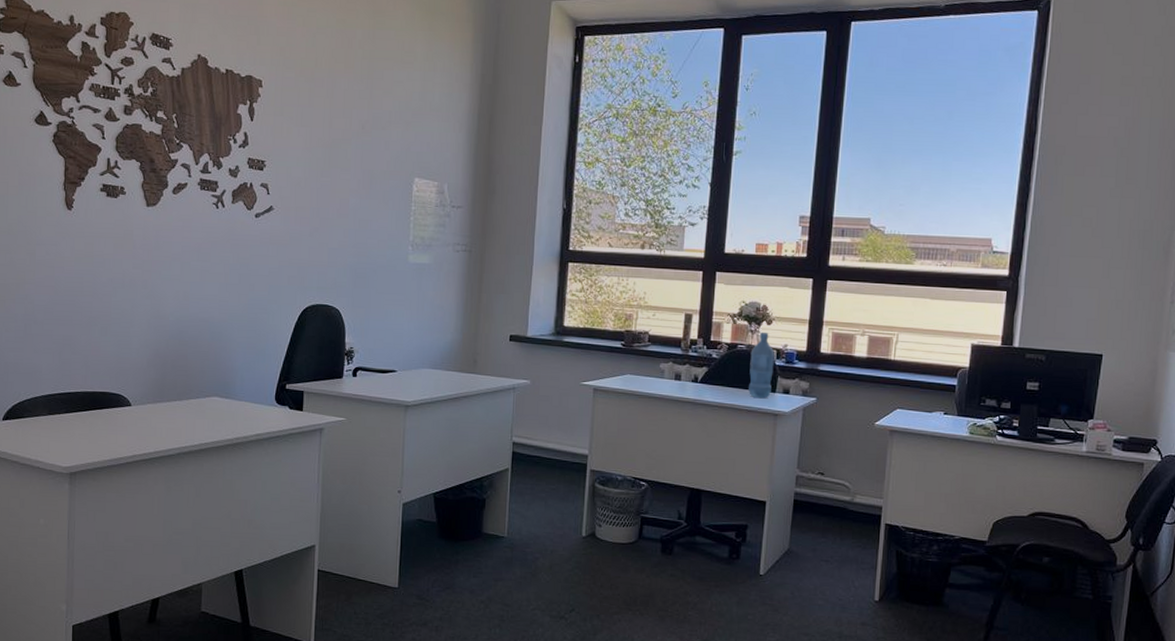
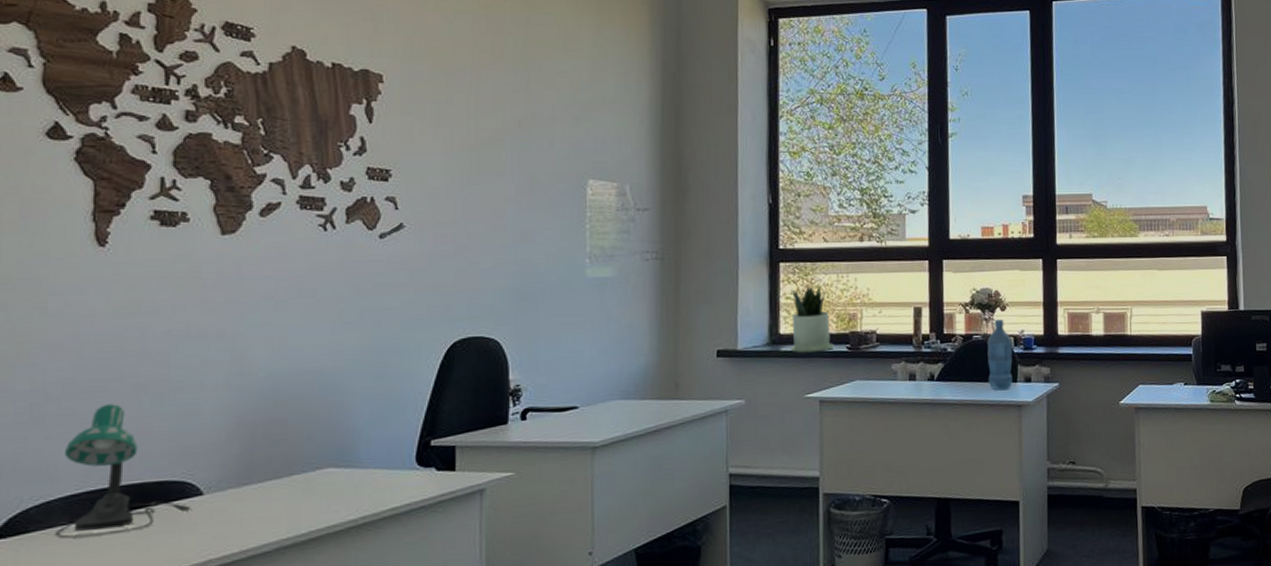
desk lamp: none [40,330,124,427] -> present [55,404,192,539]
planter: none [571,286,610,347] -> present [790,286,834,354]

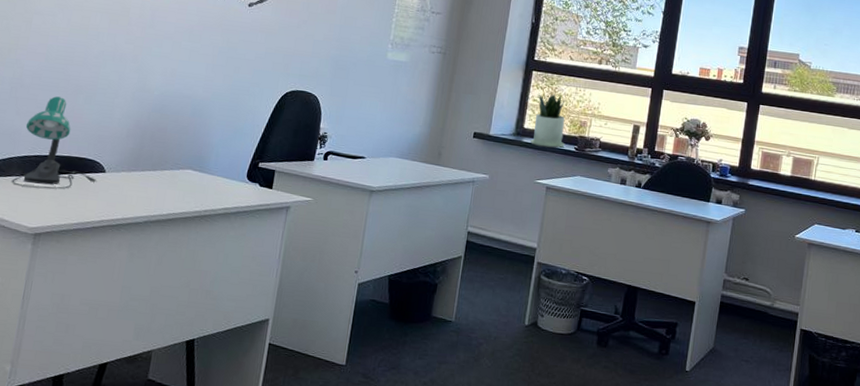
water bottle: present [987,320,1013,390] -> none [685,147,710,207]

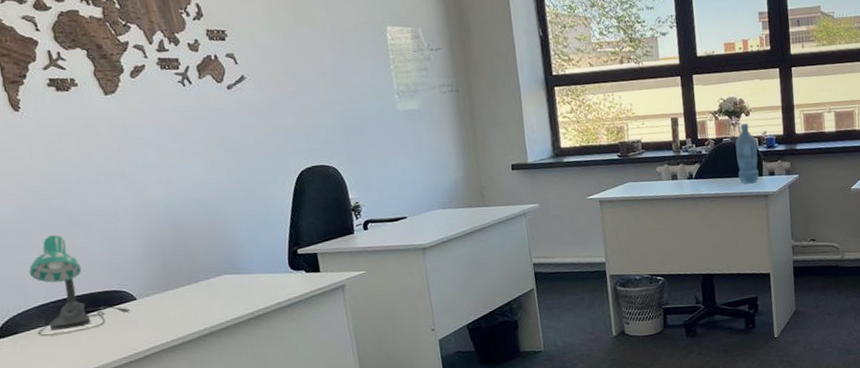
planter: present [530,93,565,149] -> none [567,105,607,164]
water bottle: none [685,147,710,207] -> present [735,123,759,184]

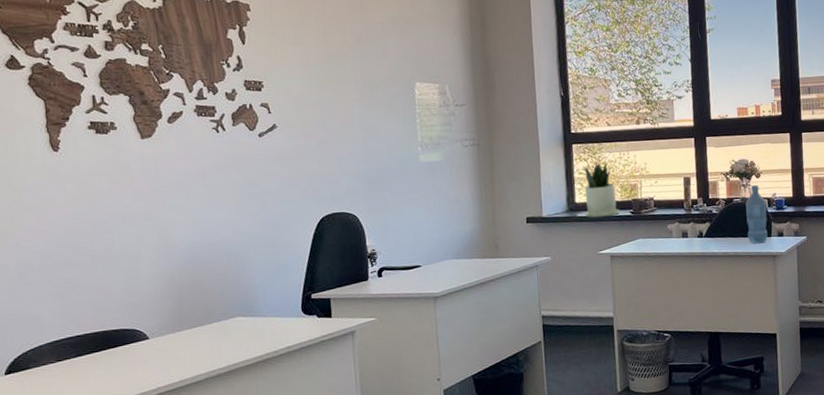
desk lamp: present [28,235,131,337] -> none [47,272,142,373]
planter: none [567,105,607,164] -> present [583,163,620,219]

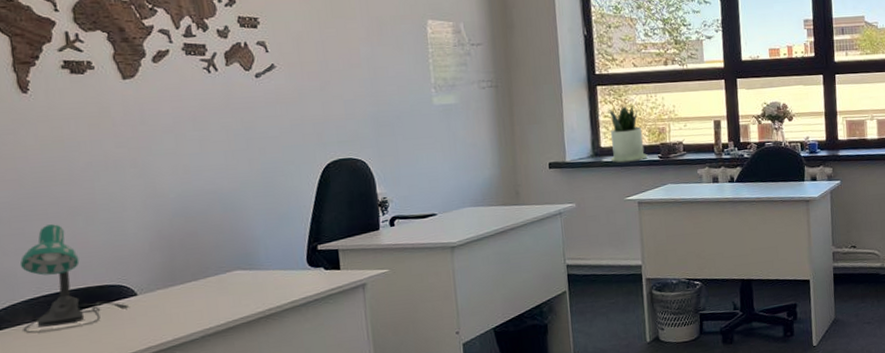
desk lamp: none [47,272,142,373] -> present [19,224,130,334]
water bottle: present [745,185,768,244] -> none [777,128,801,189]

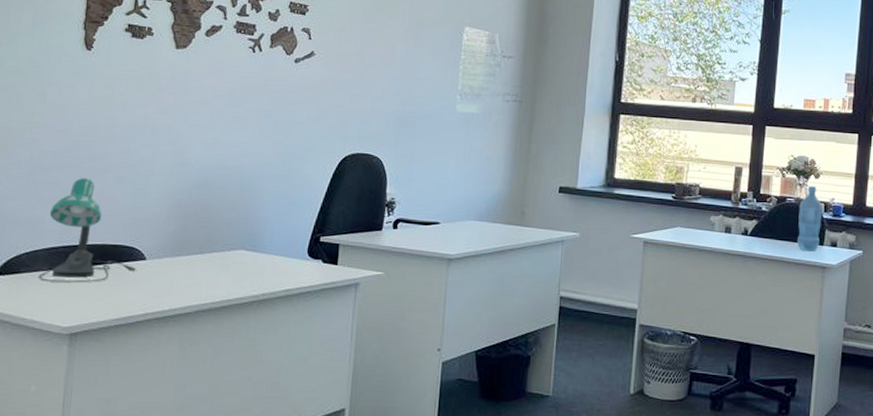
planter: present [609,105,647,164] -> none [622,138,661,199]
water bottle: none [777,128,801,189] -> present [796,186,822,252]

